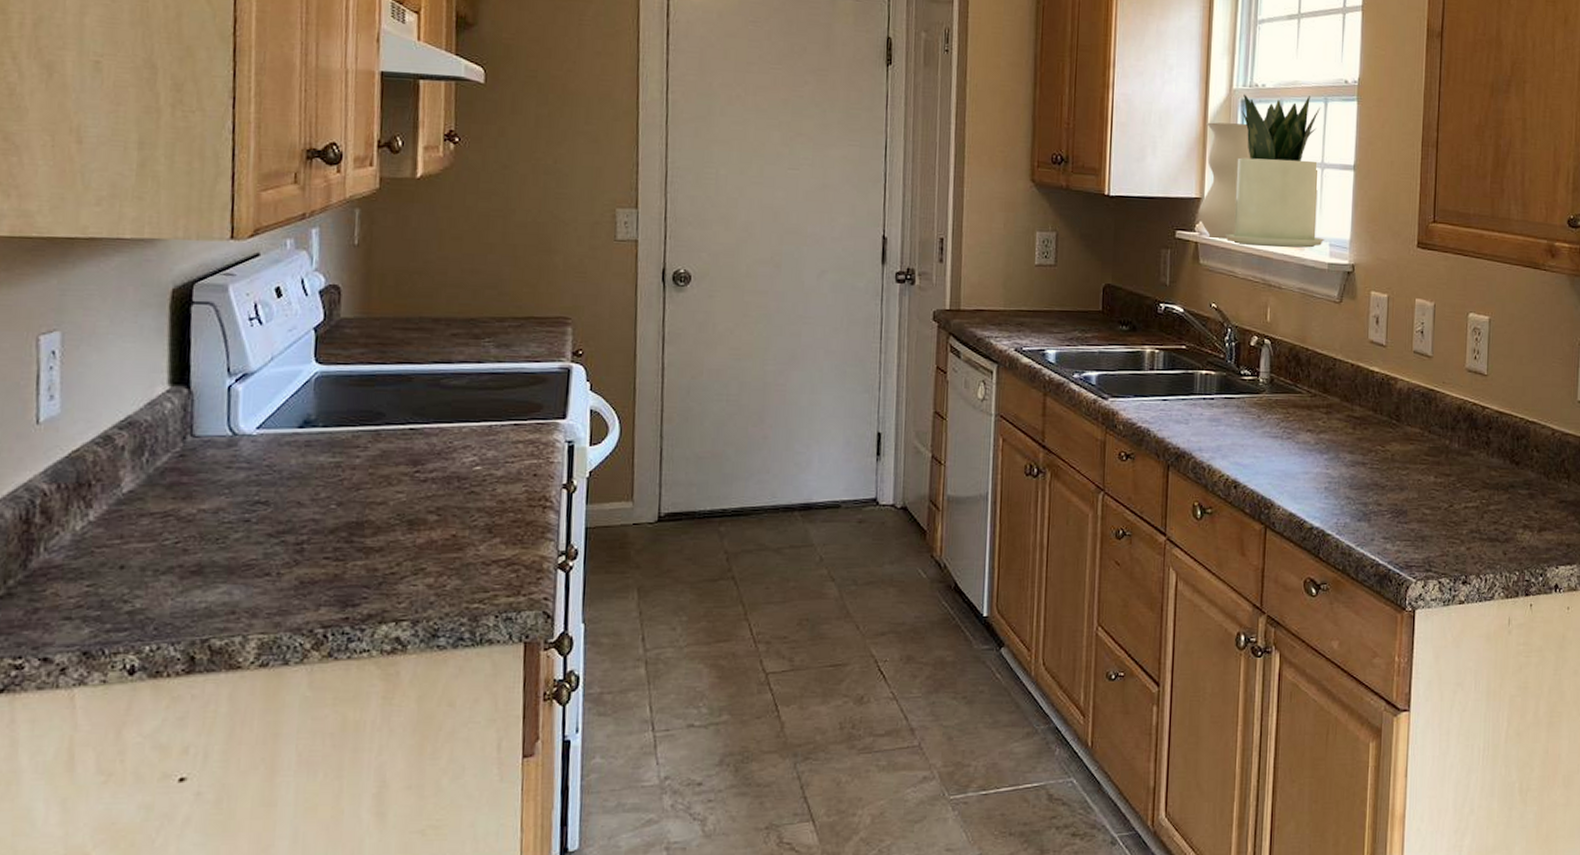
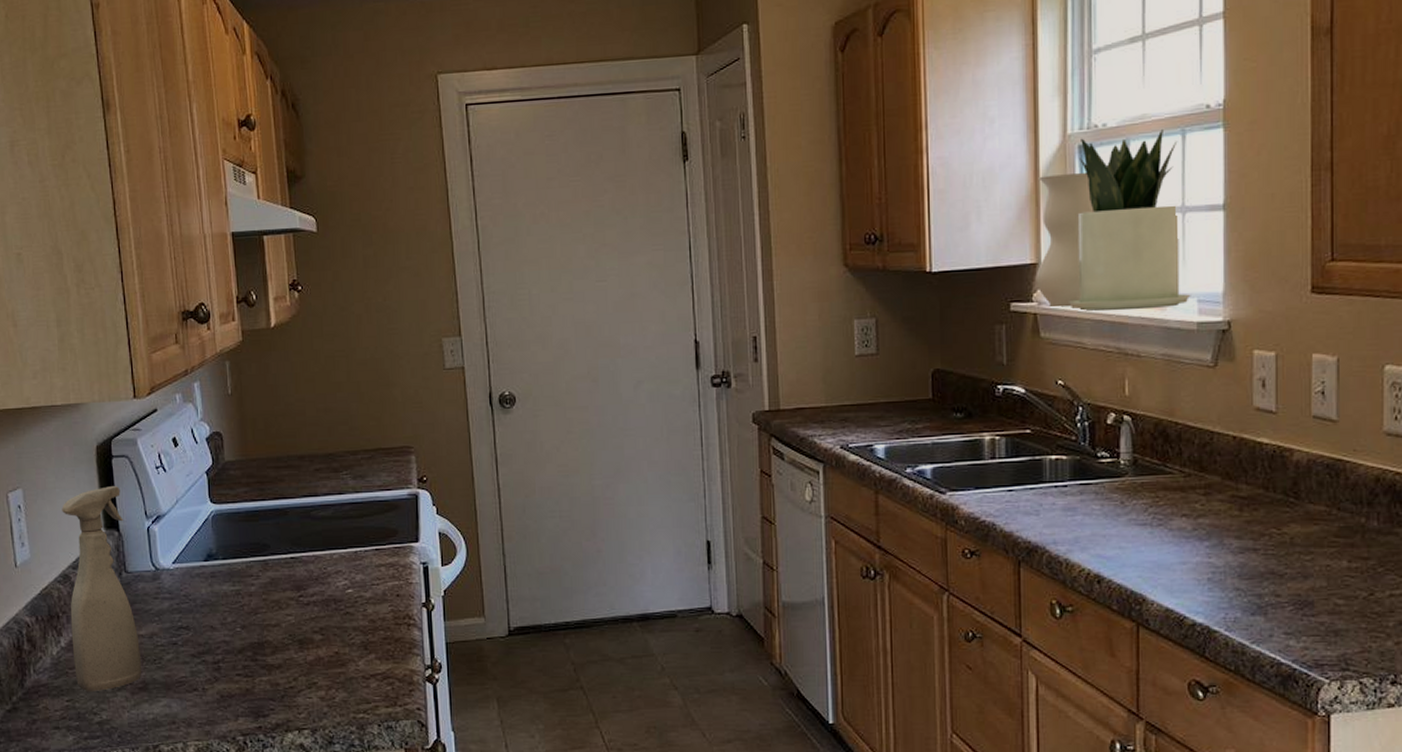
spray bottle: none [104,336,200,576] -> present [62,486,141,692]

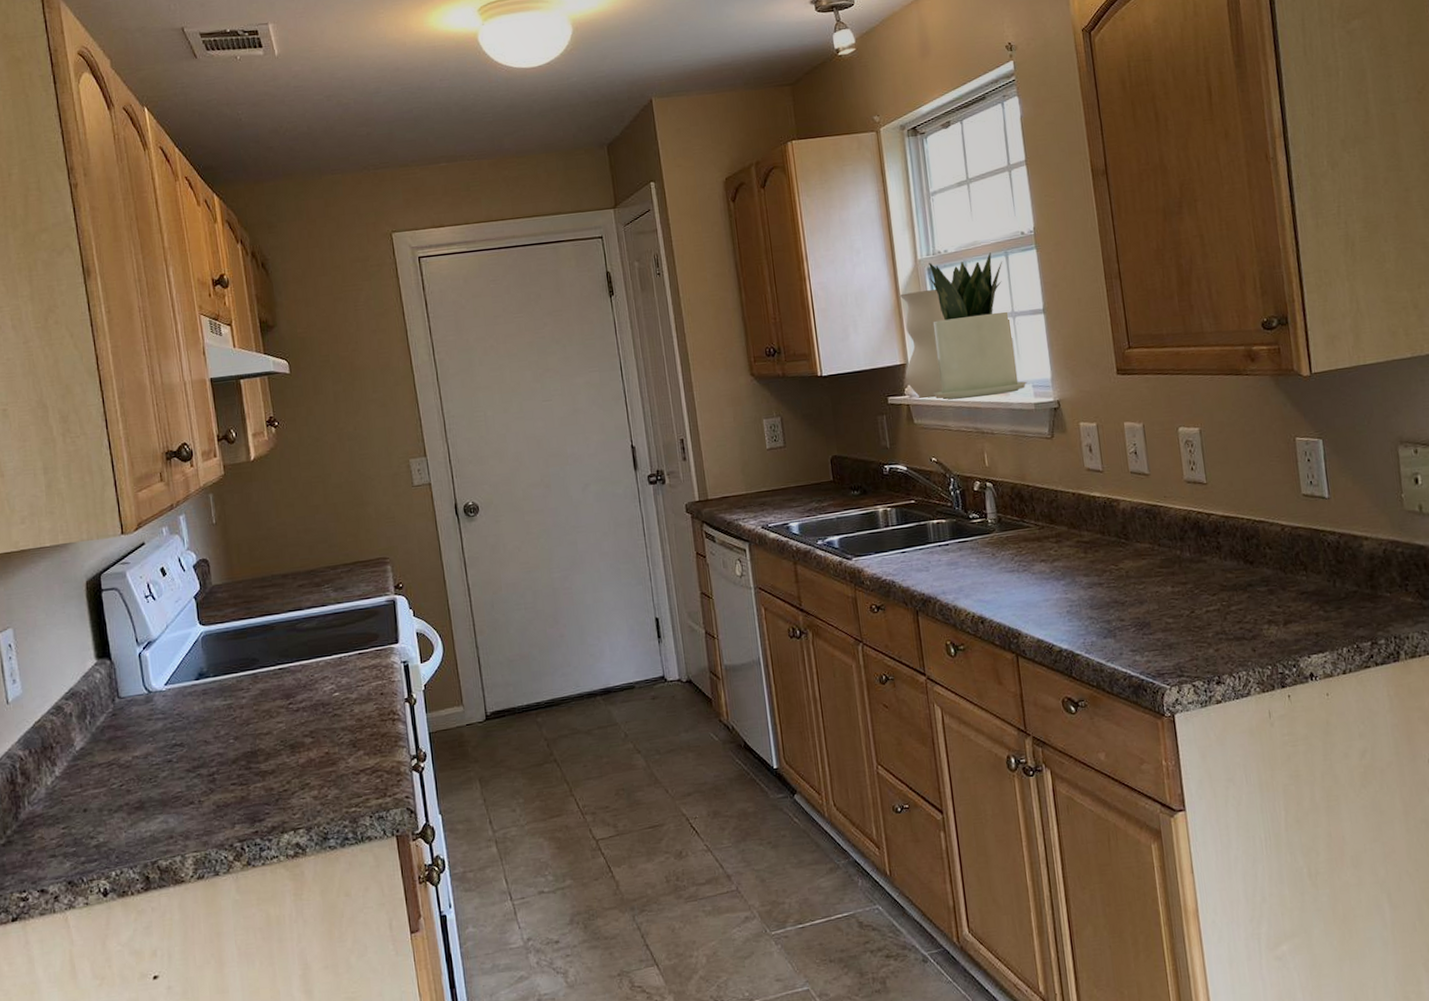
spray bottle: present [62,486,141,692] -> none [53,617,138,818]

